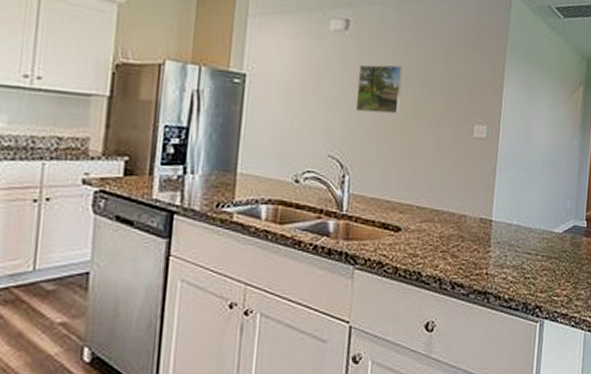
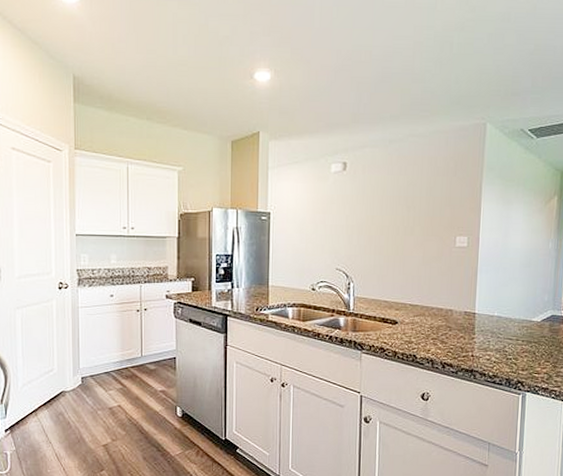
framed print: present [355,64,403,114] -> none [355,194,392,234]

